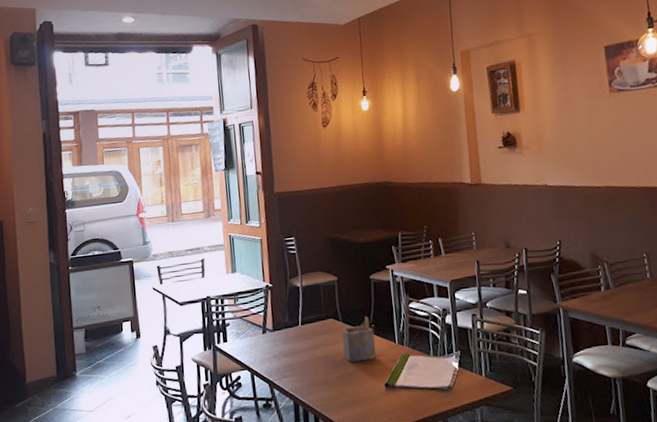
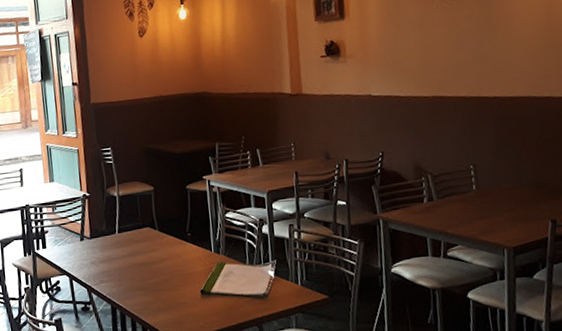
napkin holder: present [342,316,376,363] -> none [158,225,192,270]

